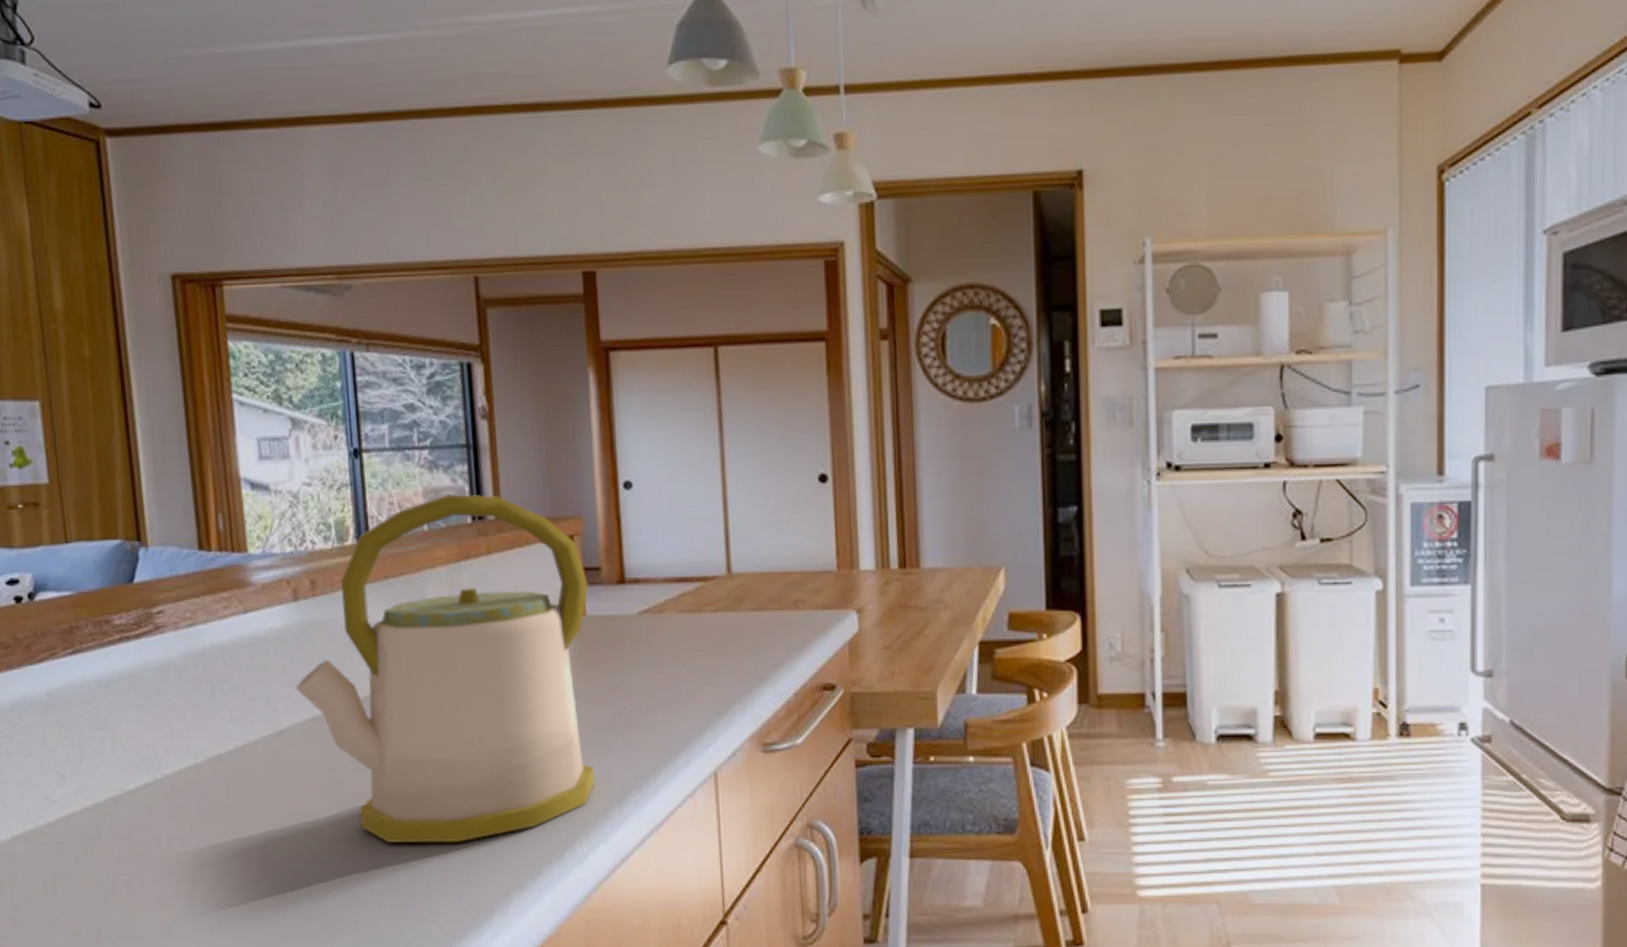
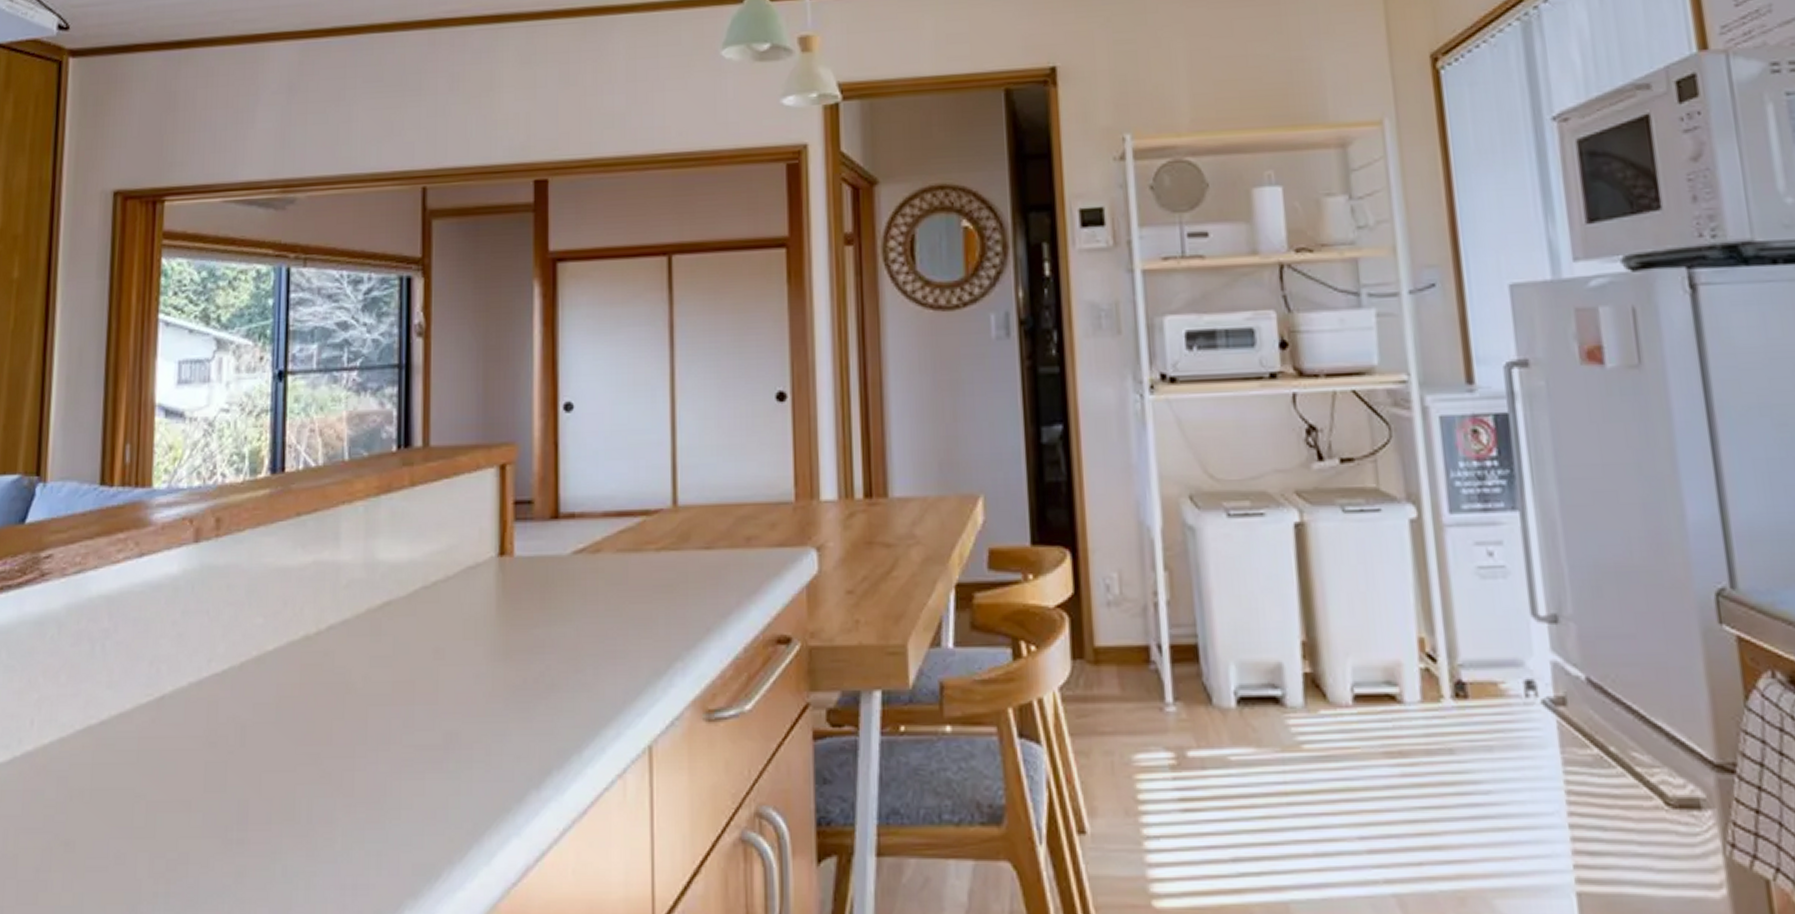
kettle: present [295,493,595,842] -> none [183,418,518,836]

